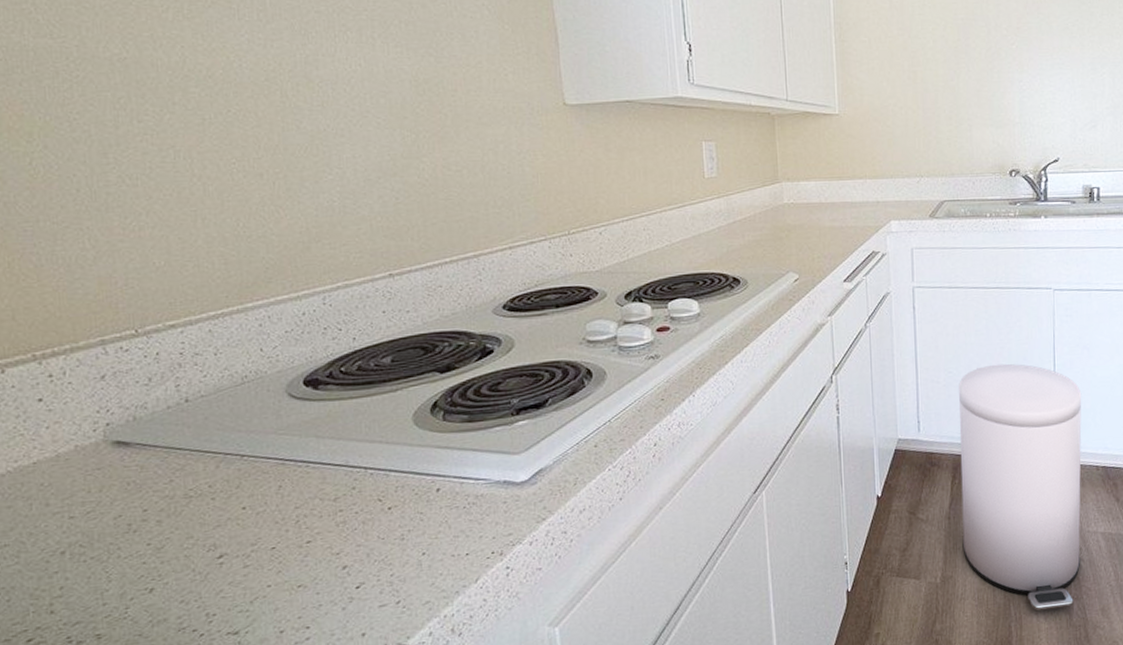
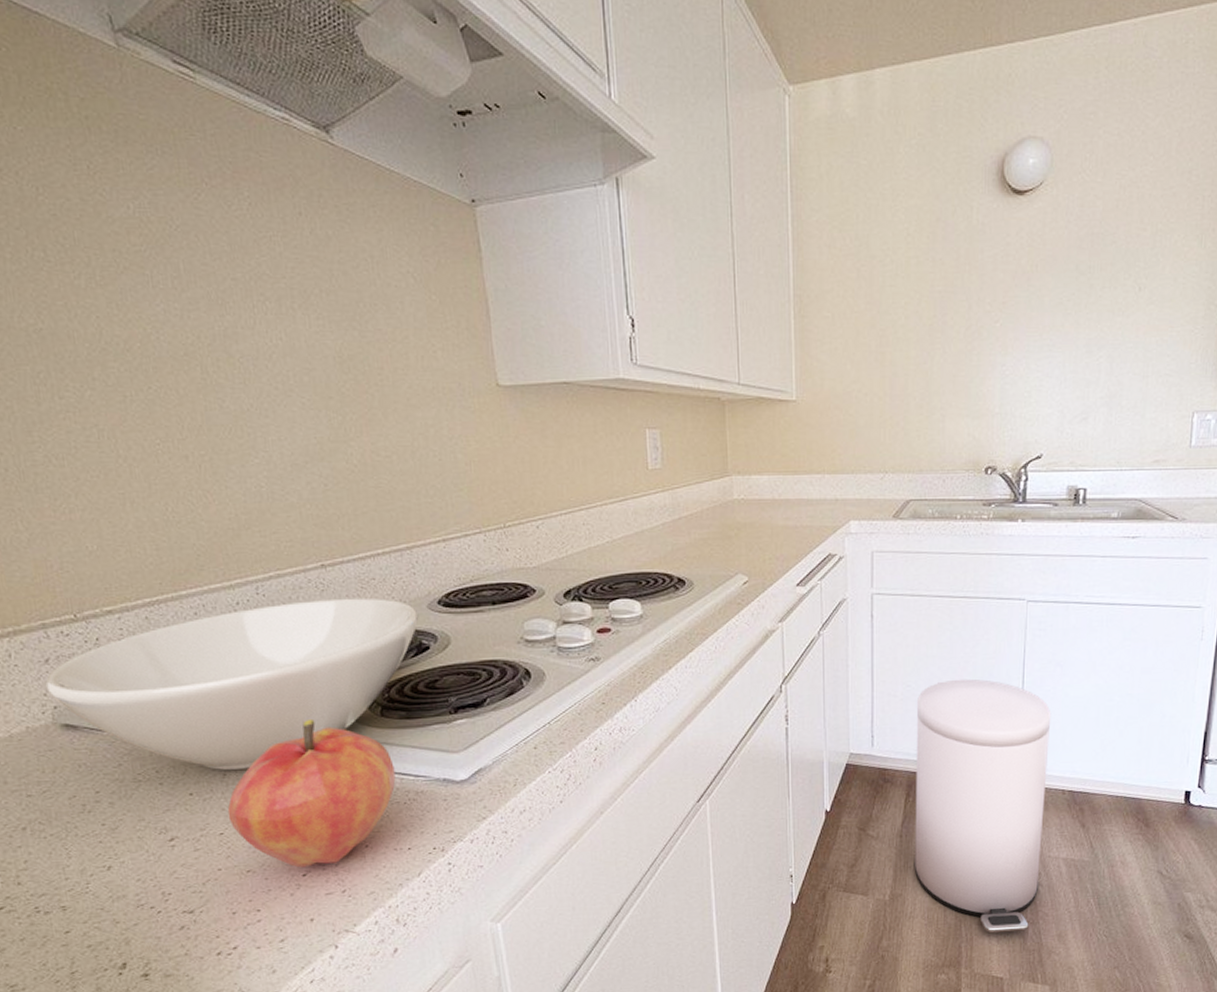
bowl: none [99,304,484,482] -> present [45,597,419,771]
fruit: none [281,425,456,580] -> present [227,718,396,868]

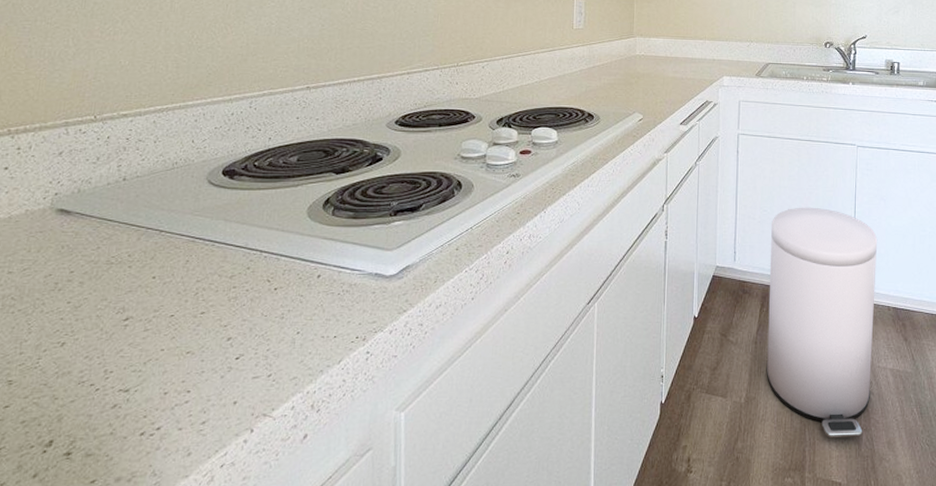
bowl: present [45,597,419,771] -> none [53,114,378,258]
fruit: present [227,718,396,868] -> none [181,214,336,351]

